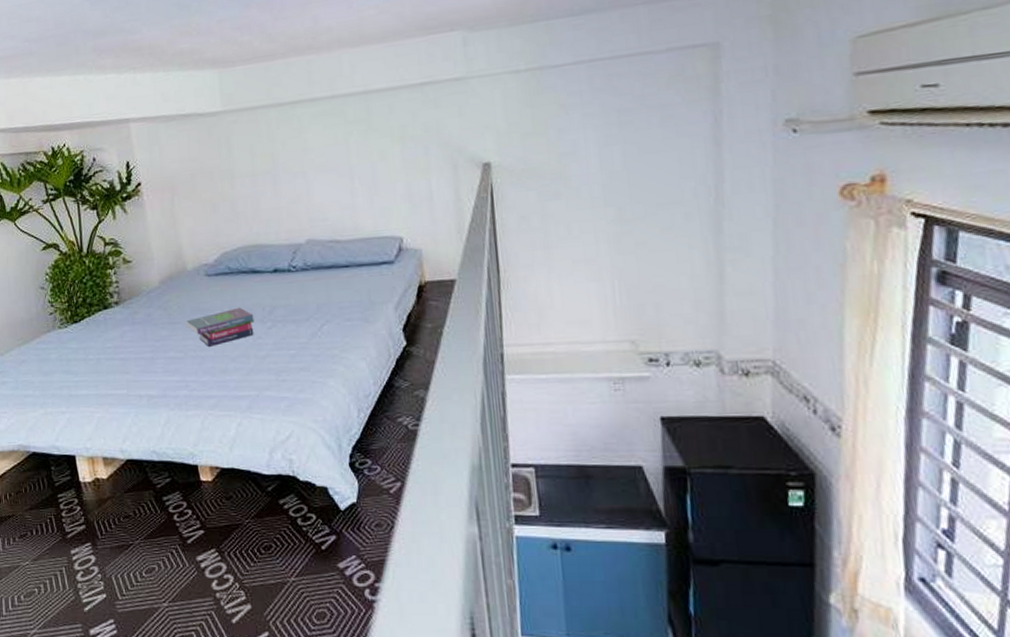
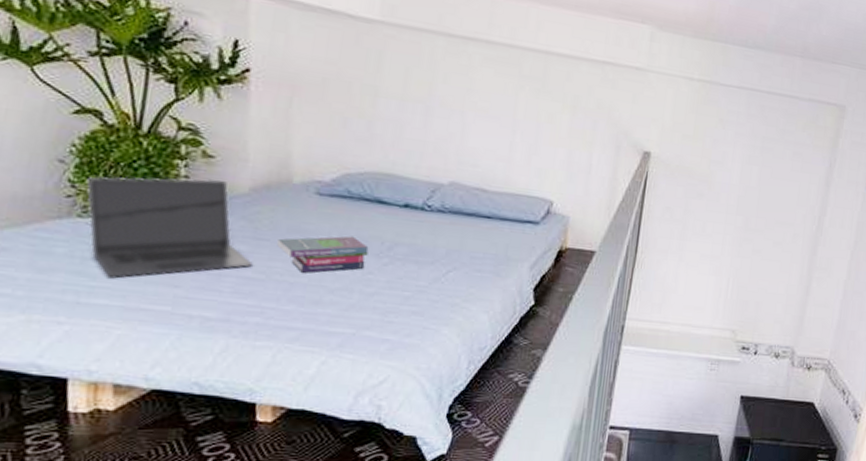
laptop: none [59,279,173,372] -> present [86,176,253,278]

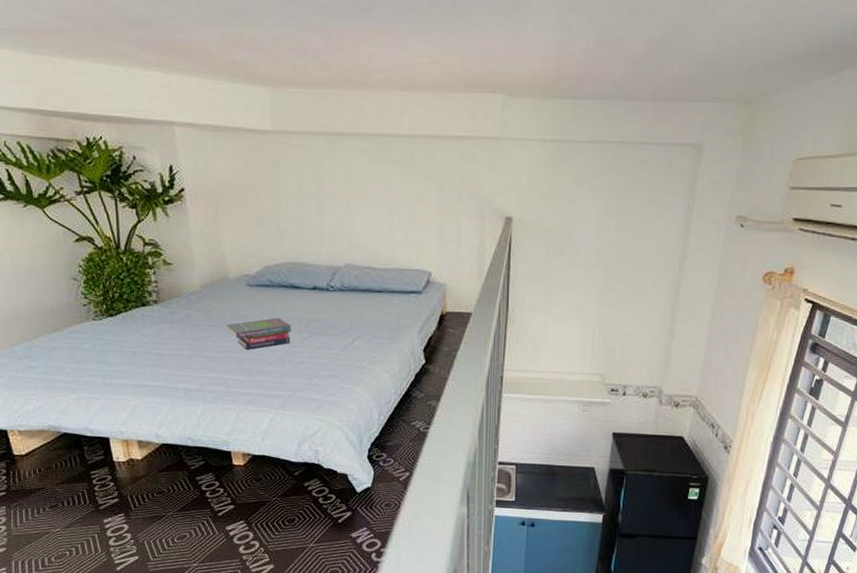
laptop: present [86,176,253,278] -> none [93,281,212,363]

